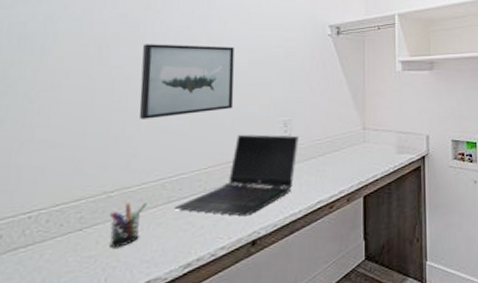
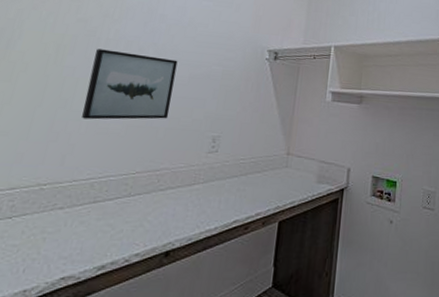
pen holder: present [109,201,147,249] -> none [33,196,75,240]
laptop computer: present [175,134,299,217] -> none [99,144,225,226]

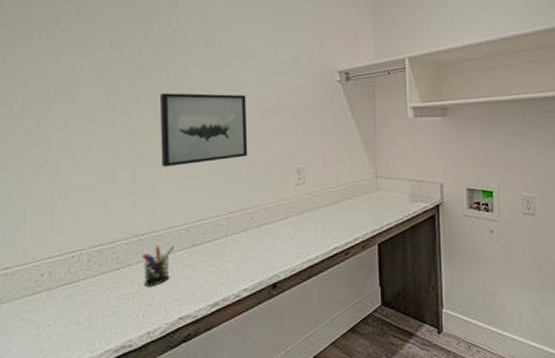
pen holder: none [33,196,75,240] -> present [143,244,174,287]

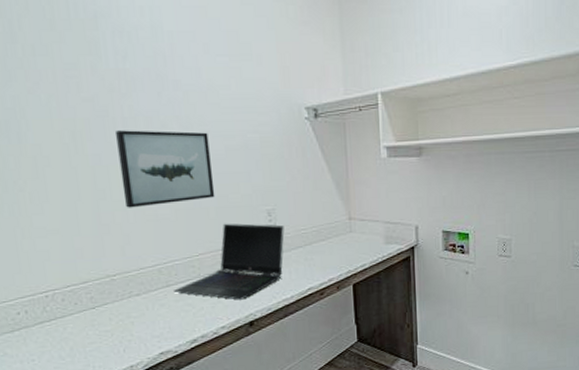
pen holder: present [143,244,174,287] -> none [117,284,148,325]
laptop computer: none [200,181,313,261] -> present [174,223,285,300]

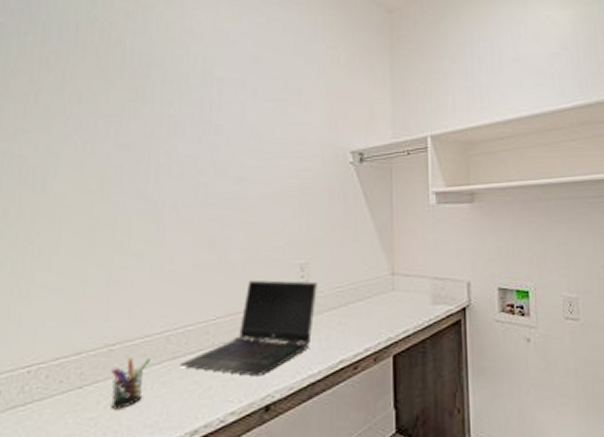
wall art: present [116,130,215,208] -> none [142,176,245,263]
pen holder: none [117,284,148,325] -> present [111,356,151,410]

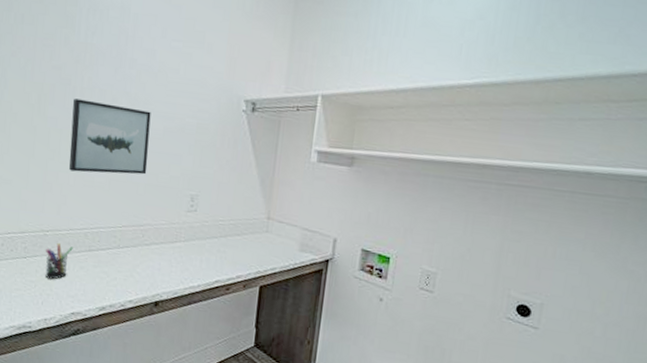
wall art: none [142,176,245,263] -> present [69,98,151,175]
laptop computer: present [180,279,317,377] -> none [94,200,204,279]

